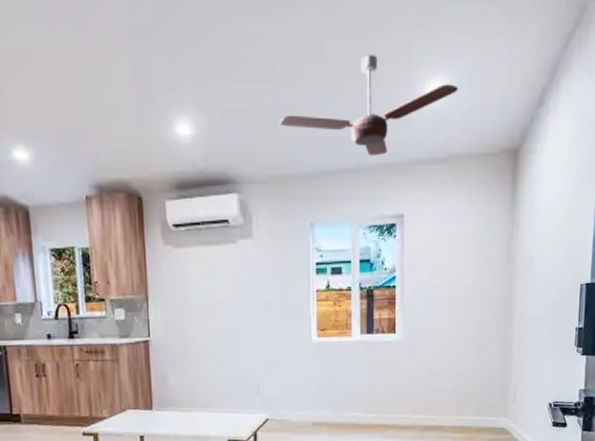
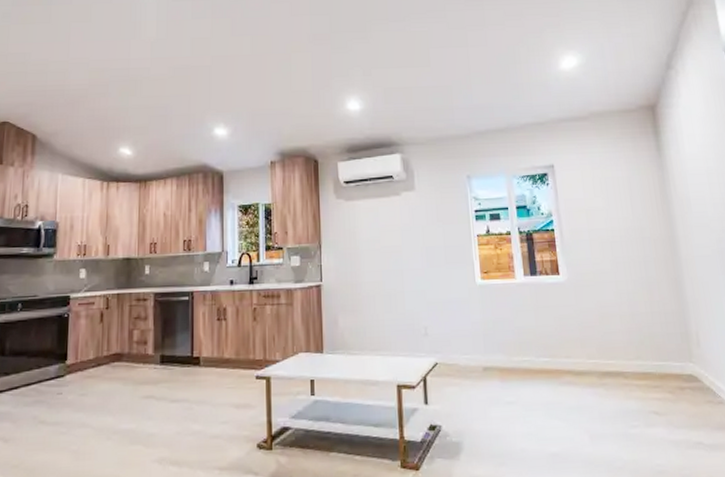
ceiling fan: present [279,54,459,156] -> none [434,40,590,118]

